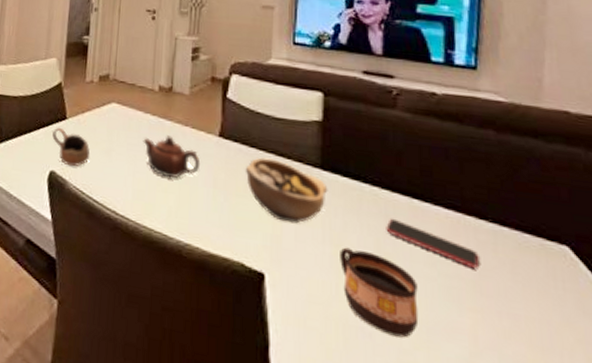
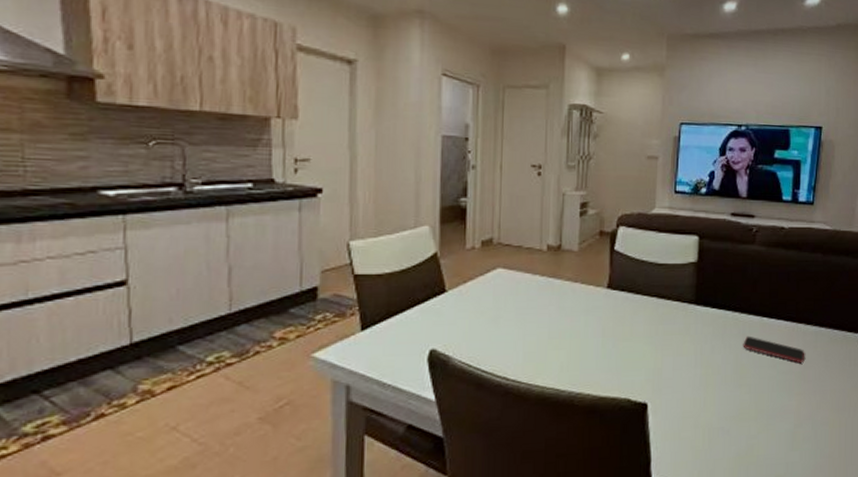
cup: present [52,128,91,167] -> none [429,303,476,341]
teapot: present [143,135,201,178] -> none [532,294,590,335]
bowl: present [245,157,328,224] -> none [631,302,700,356]
cup: present [340,247,419,338] -> none [708,366,763,428]

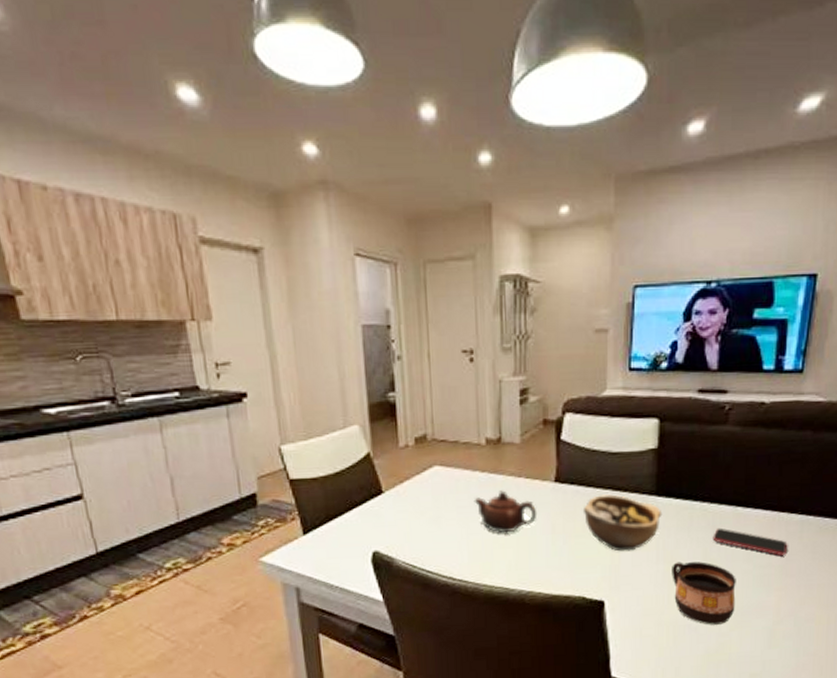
teapot: none [532,294,590,335] -> present [474,490,538,533]
bowl: none [631,302,700,356] -> present [582,494,663,552]
cup: none [708,366,763,428] -> present [672,561,736,625]

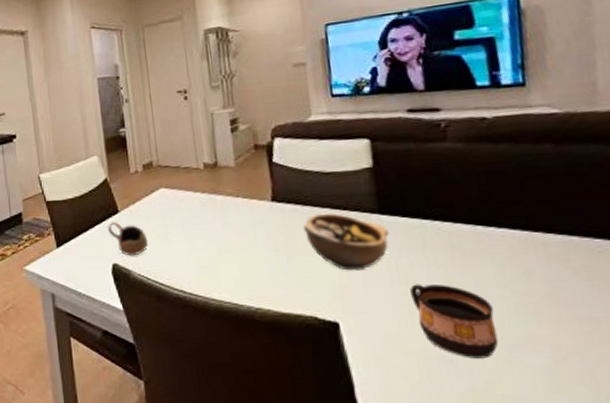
cup: none [367,504,417,543] -> present [107,222,149,256]
teapot: present [474,490,538,533] -> none [197,209,258,250]
smartphone: present [712,527,788,556] -> none [453,248,553,282]

